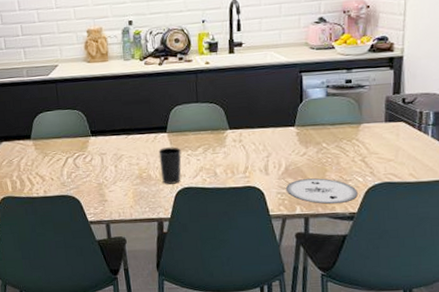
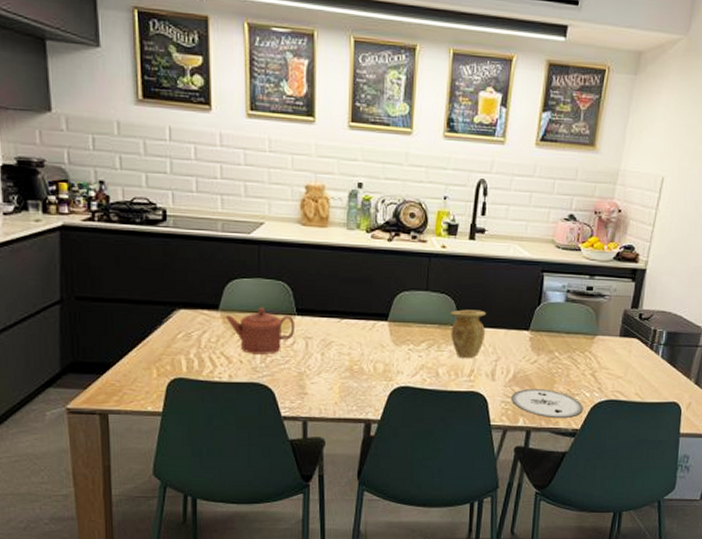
teapot: none [36,133,92,172] -> present [225,307,296,355]
cup: present [158,147,182,184] -> none [375,338,402,381]
vase: none [220,113,254,158] -> present [450,309,487,359]

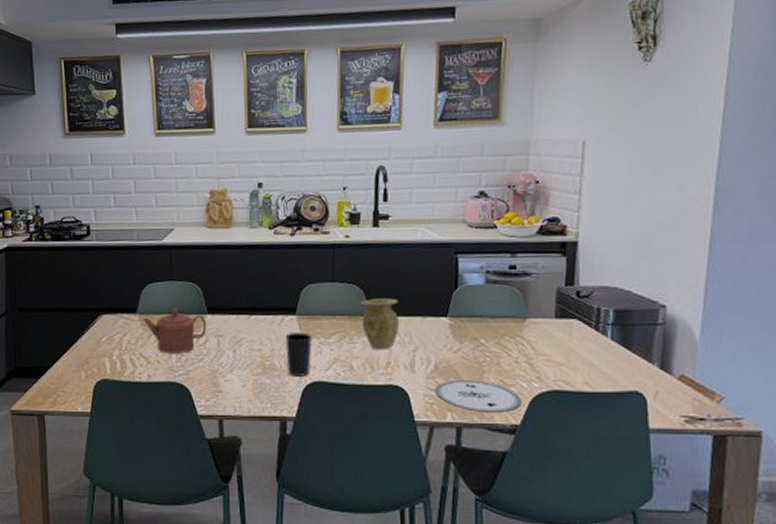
cup: none [375,338,402,381] -> present [285,332,312,377]

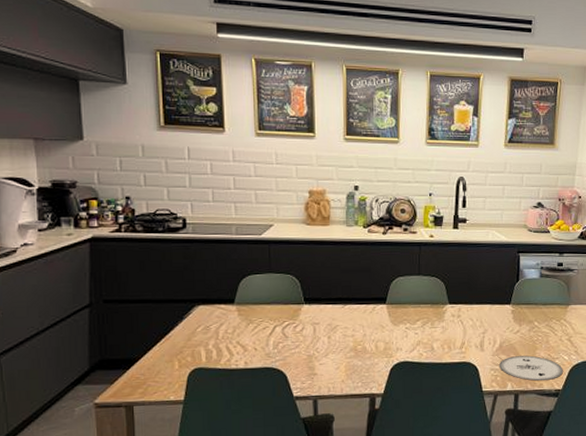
teapot: present [142,308,207,354] -> none [240,299,304,342]
cup: present [285,332,312,377] -> none [376,319,399,358]
vase: present [360,298,399,350] -> none [441,289,473,333]

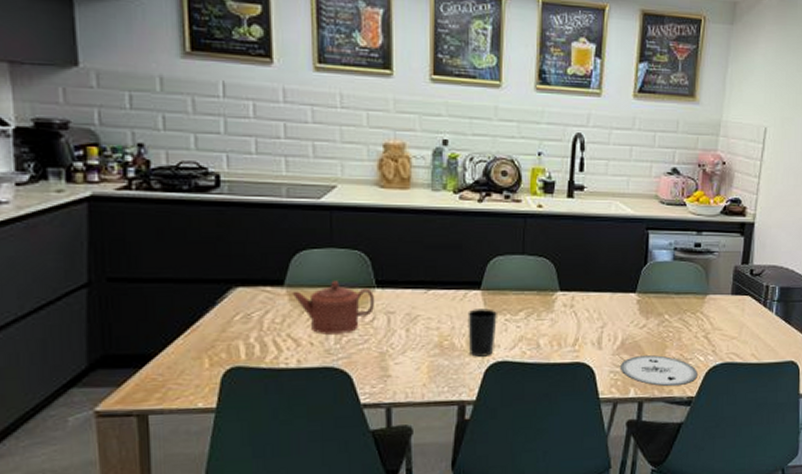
teapot: none [240,299,304,342] -> present [292,281,375,335]
cup: none [376,319,399,358] -> present [468,308,497,357]

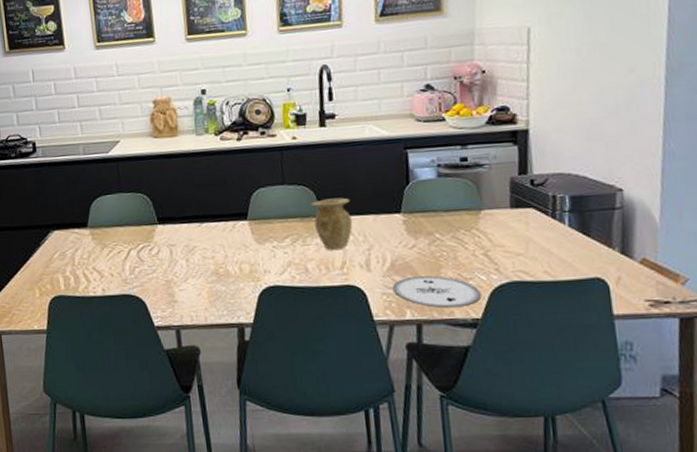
teapot: present [292,281,375,335] -> none [93,220,159,267]
cup: present [468,308,497,357] -> none [238,237,266,282]
vase: none [550,273,590,327] -> present [311,197,352,251]

